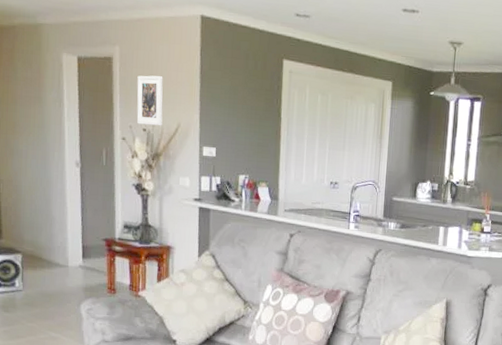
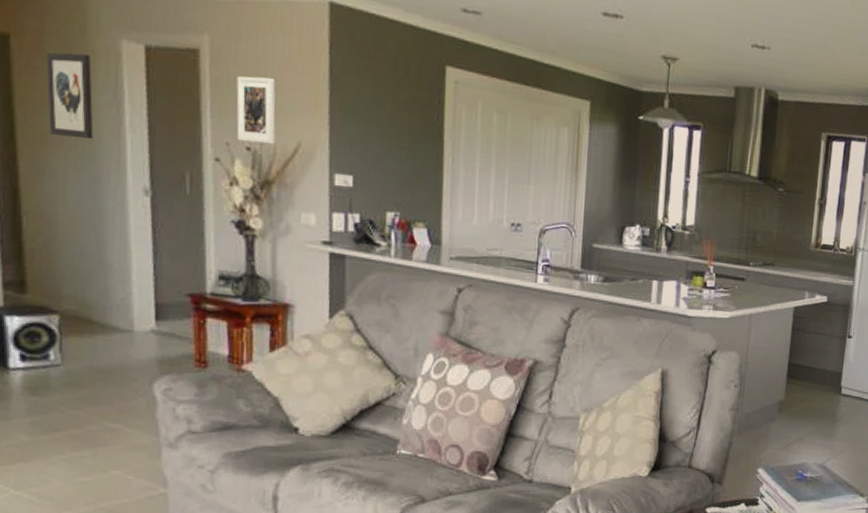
wall art: none [15,65,45,127] -> present [46,52,94,139]

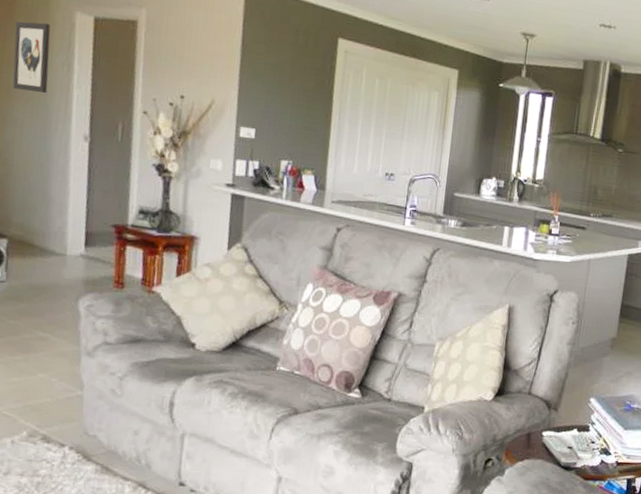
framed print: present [236,76,276,145] -> none [162,43,198,101]

